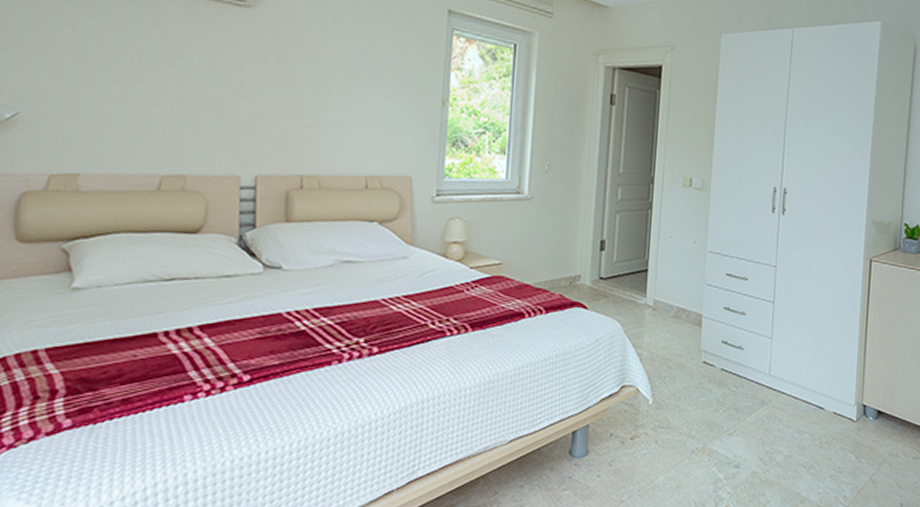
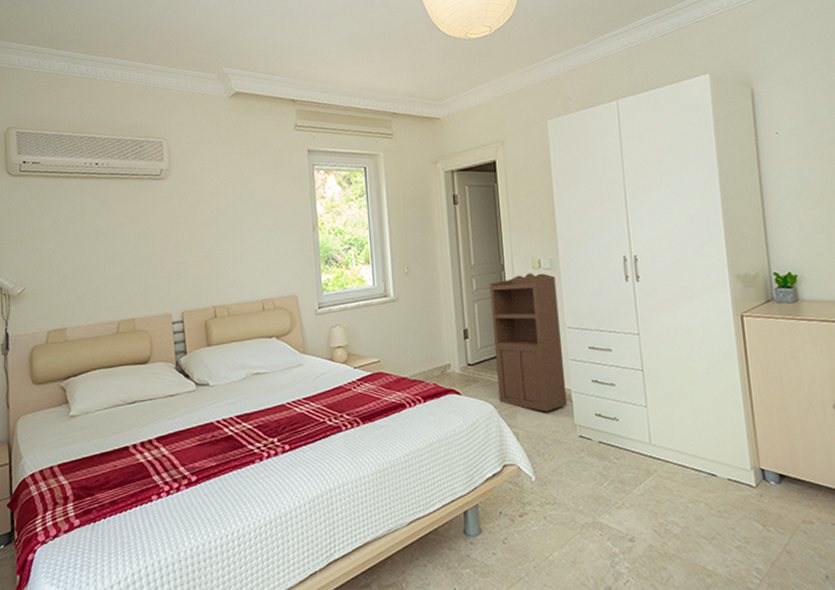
storage cabinet: none [627,190,704,335] -> present [489,273,568,412]

